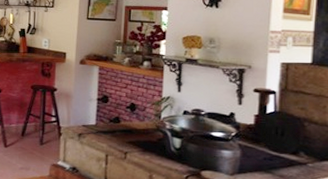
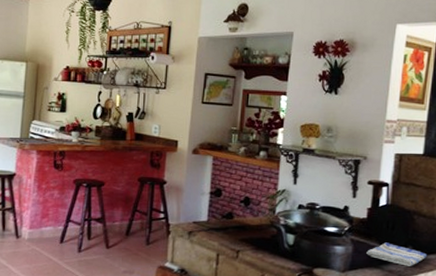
dish towel: none [255,148,322,172] -> present [366,242,428,266]

